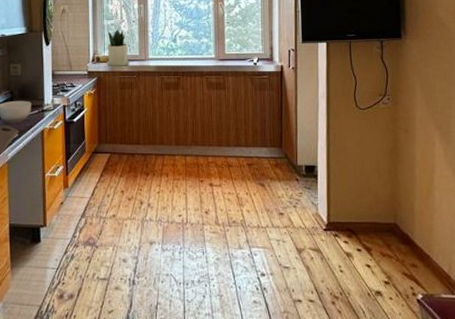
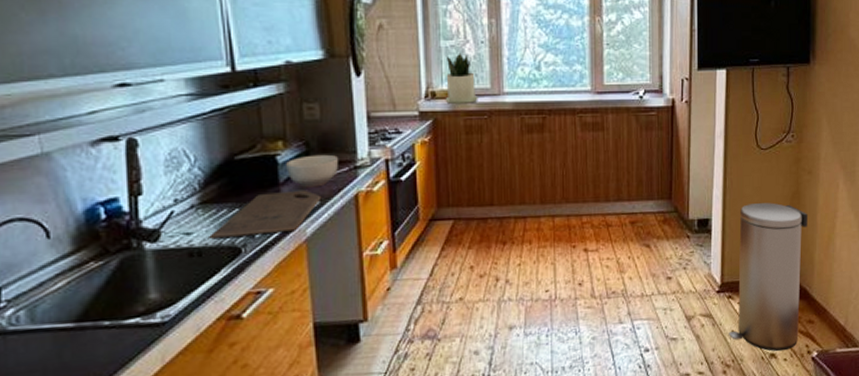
pedal bin: none [336,155,407,289] -> present [729,202,807,351]

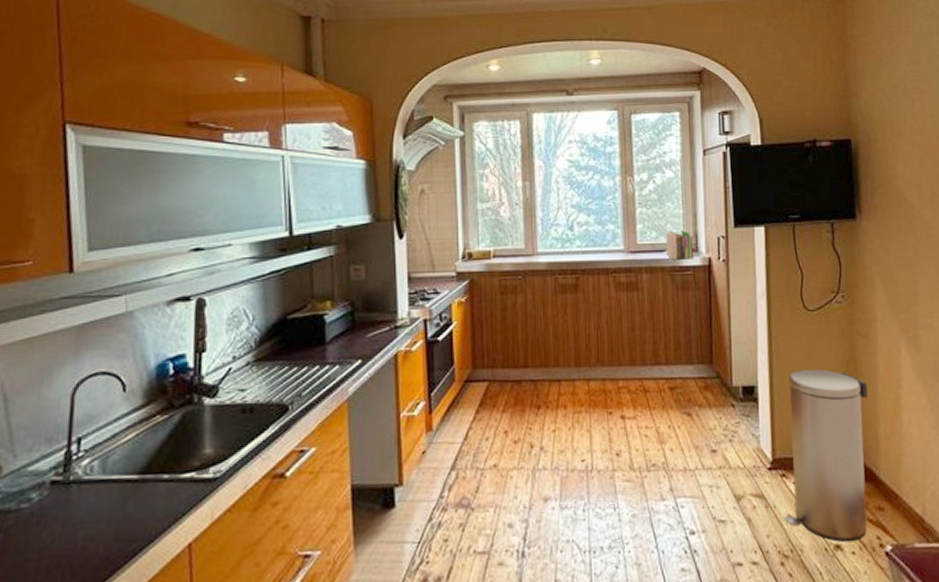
cutting board: present [207,190,322,240] -> none [259,349,364,396]
bowl: present [286,154,338,188] -> none [333,314,380,347]
planter: present [445,53,478,105] -> none [481,214,513,266]
books: none [632,72,659,101] -> present [666,230,694,260]

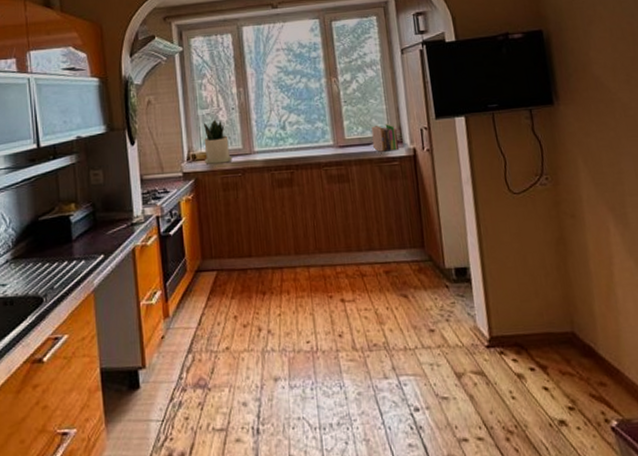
planter: none [481,214,513,266] -> present [203,119,233,165]
pedal bin: present [785,369,868,542] -> none [500,249,591,417]

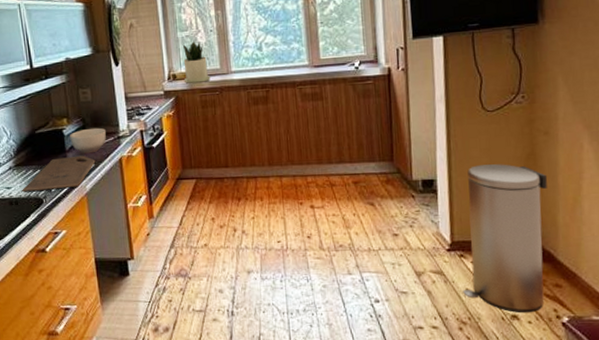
cutting board: none [18,245,106,290] -> present [21,155,96,193]
bowl: none [78,213,118,244] -> present [70,127,106,154]
books: present [371,124,400,152] -> none [347,44,374,71]
pedal bin: none [500,249,591,417] -> present [463,164,547,313]

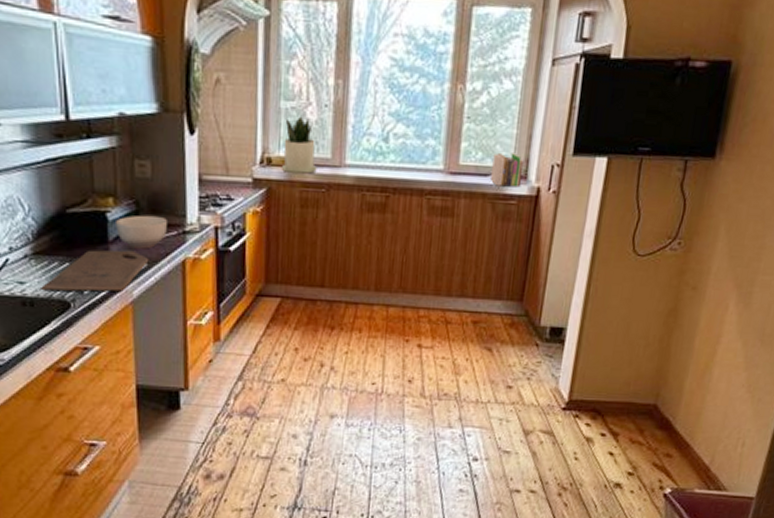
books: none [347,44,374,71] -> present [491,152,524,188]
pedal bin: present [463,164,547,313] -> none [570,316,684,481]

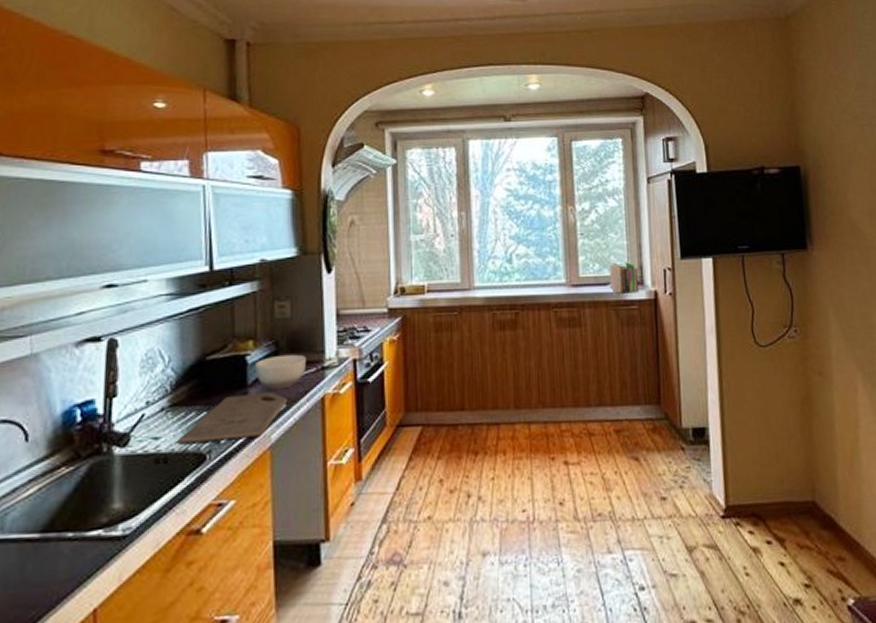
planter: present [281,116,317,175] -> none [414,247,448,301]

